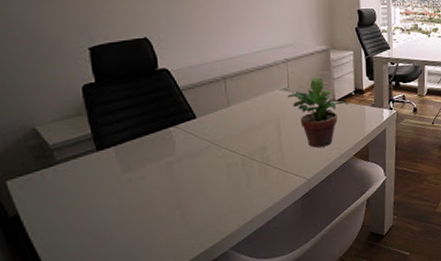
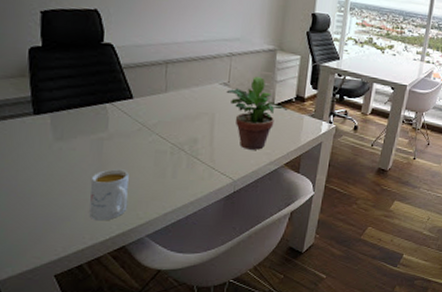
mug: none [165,188,207,244] -> present [89,169,129,221]

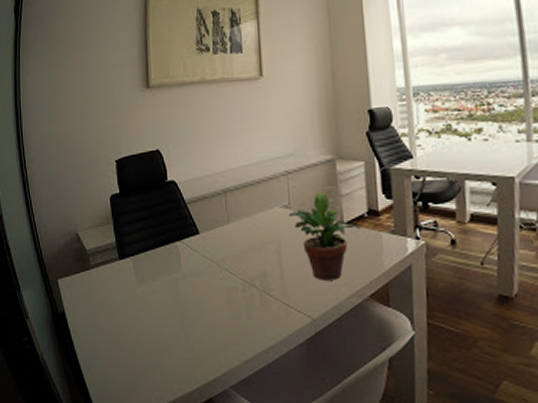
mug: present [89,169,129,221] -> none [172,311,209,369]

